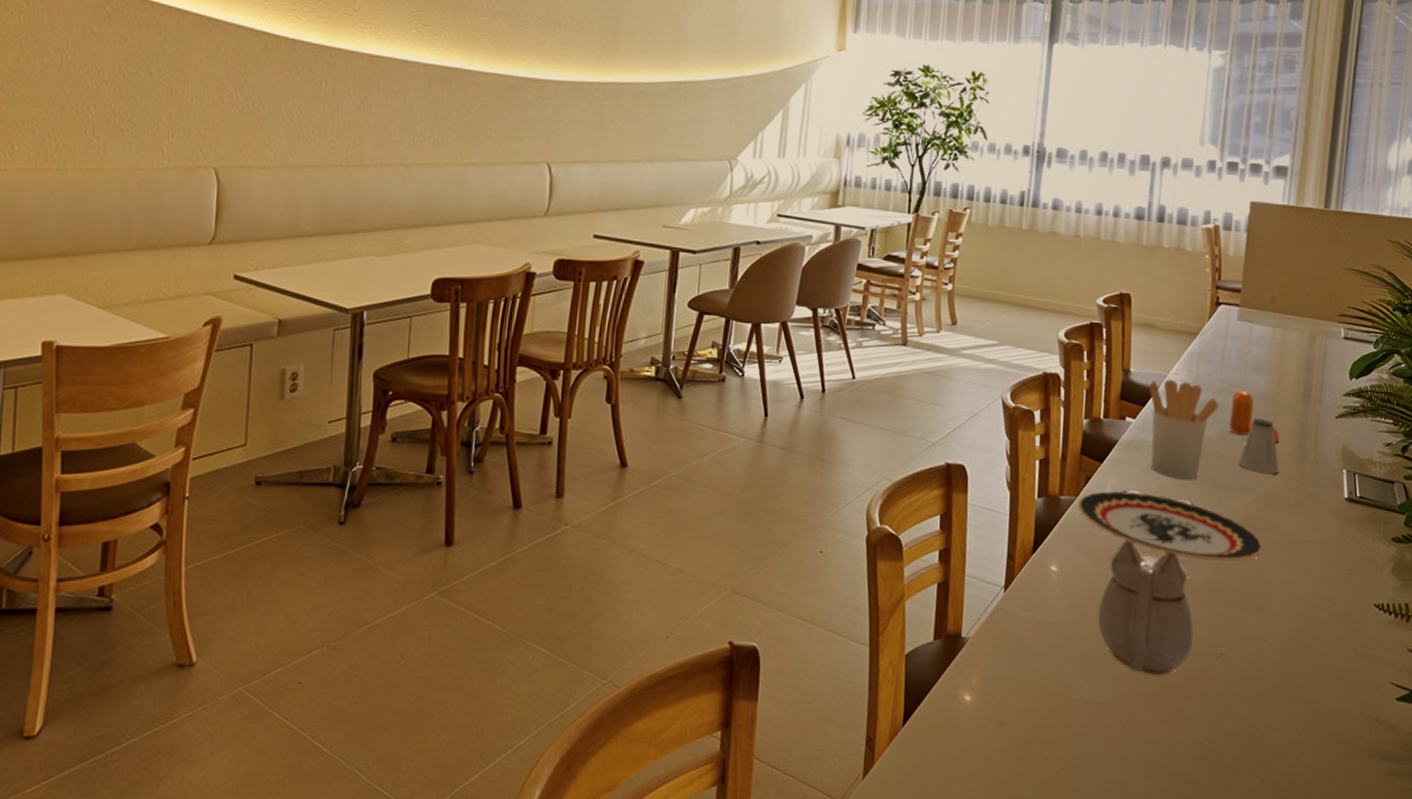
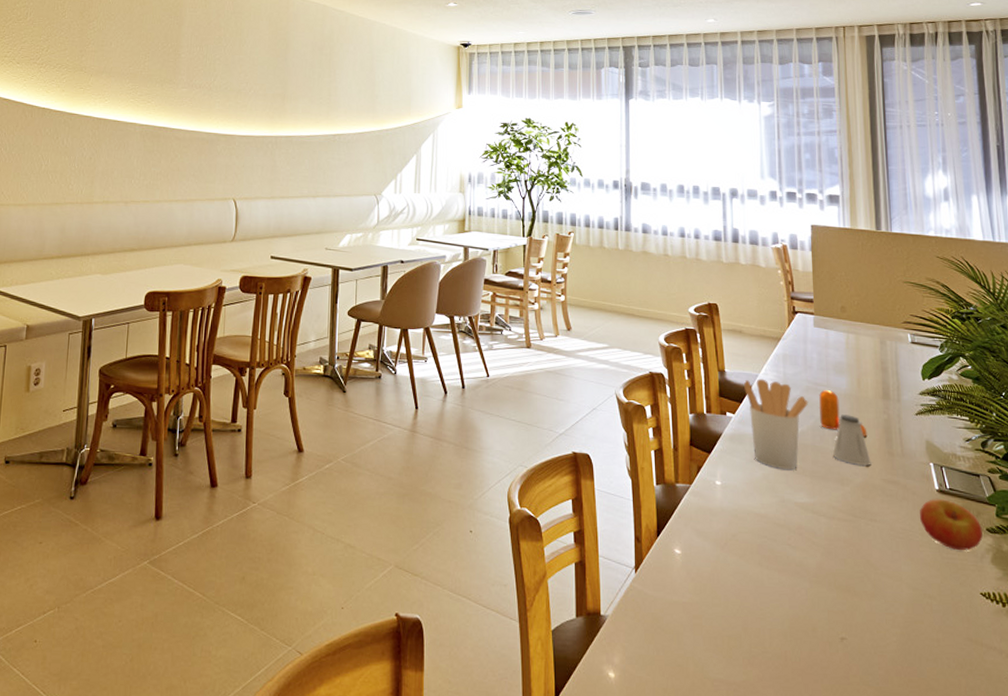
plate: present [1077,490,1263,563] -> none [692,479,867,550]
teapot: present [1097,540,1194,674] -> none [722,525,814,657]
apple: none [1323,508,1387,562] -> present [920,499,983,551]

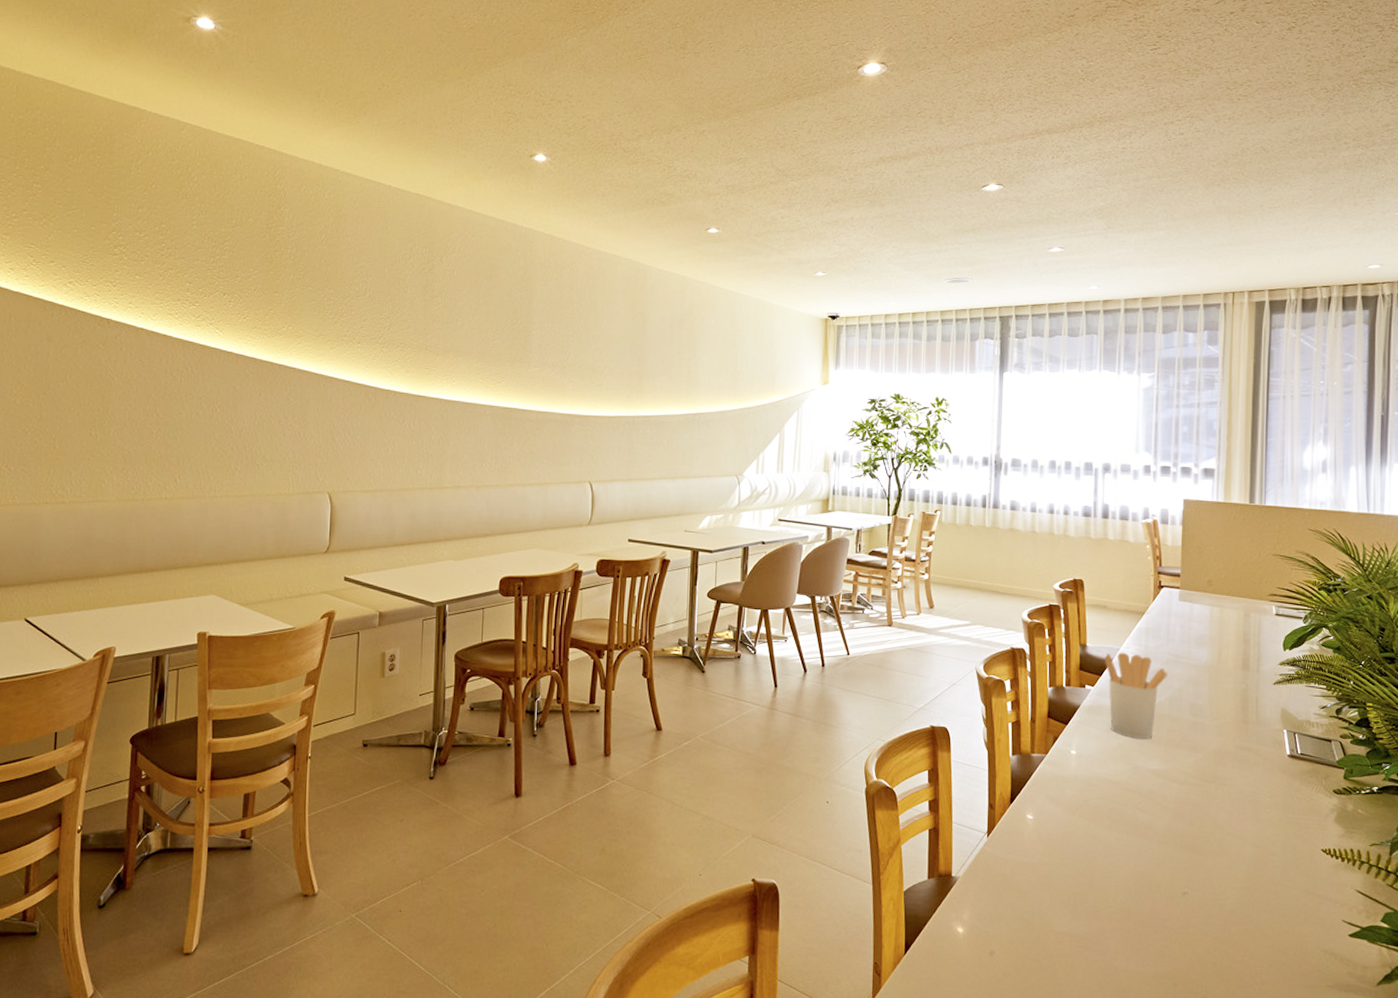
pepper shaker: present [818,389,868,437] -> none [1178,661,1224,706]
saltshaker: present [832,414,871,466] -> none [1188,685,1226,733]
apple: present [920,499,983,551] -> none [1269,763,1329,811]

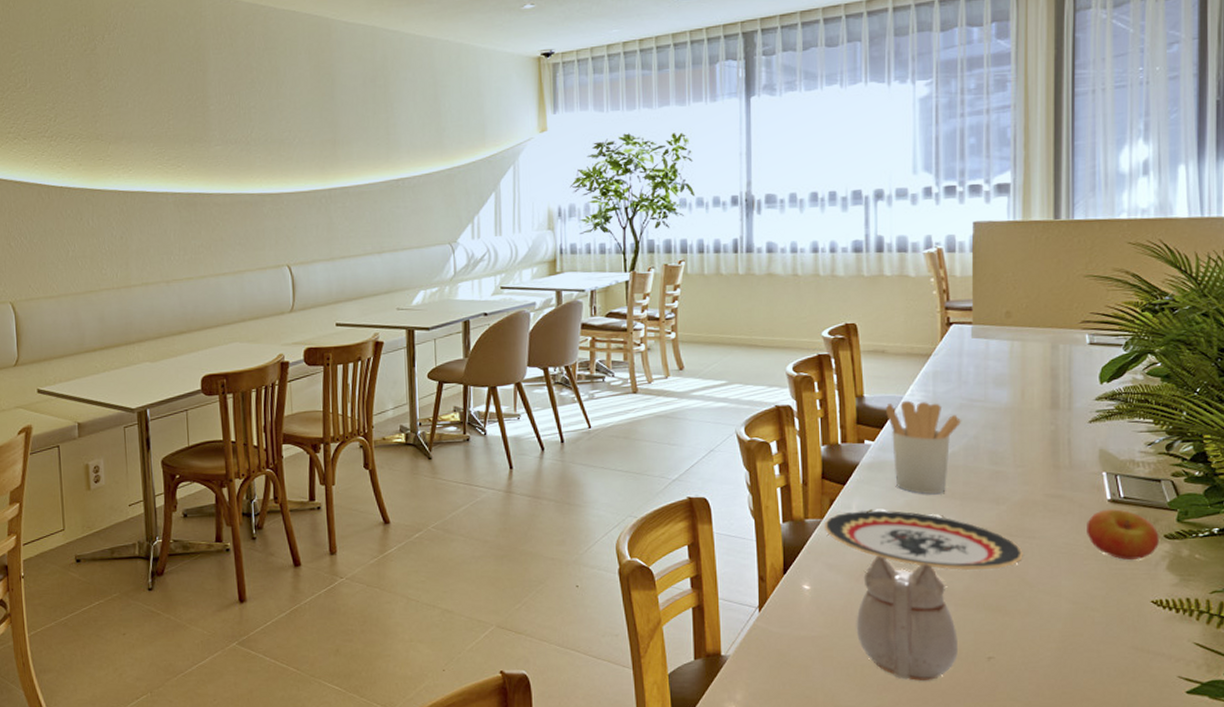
plate: none [1047,748,1216,812] -> present [823,510,1023,571]
teapot: none [1071,792,1158,911] -> present [856,555,958,681]
apple: none [1269,763,1329,811] -> present [1087,509,1159,561]

